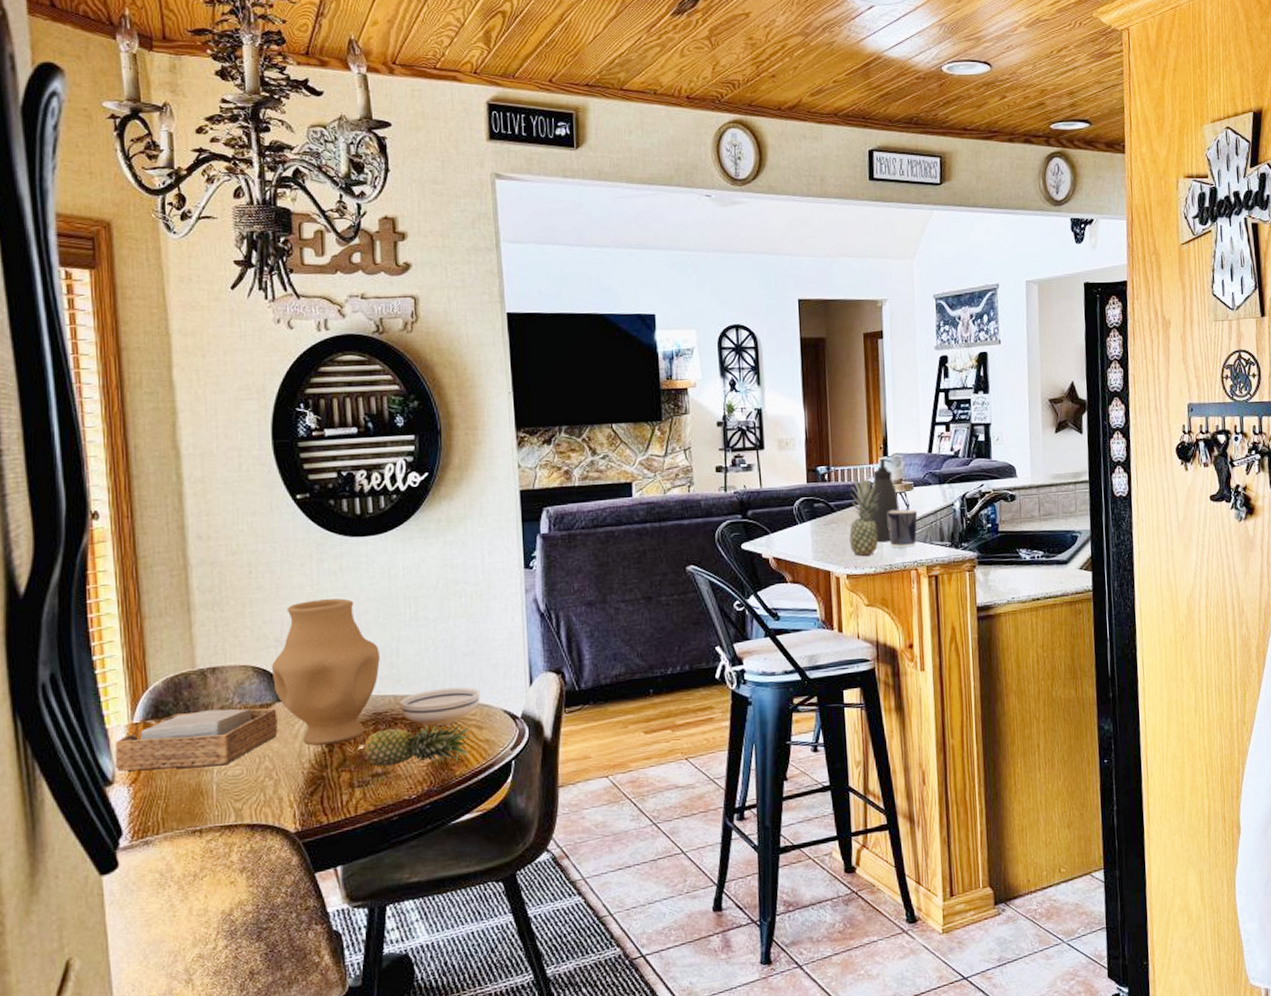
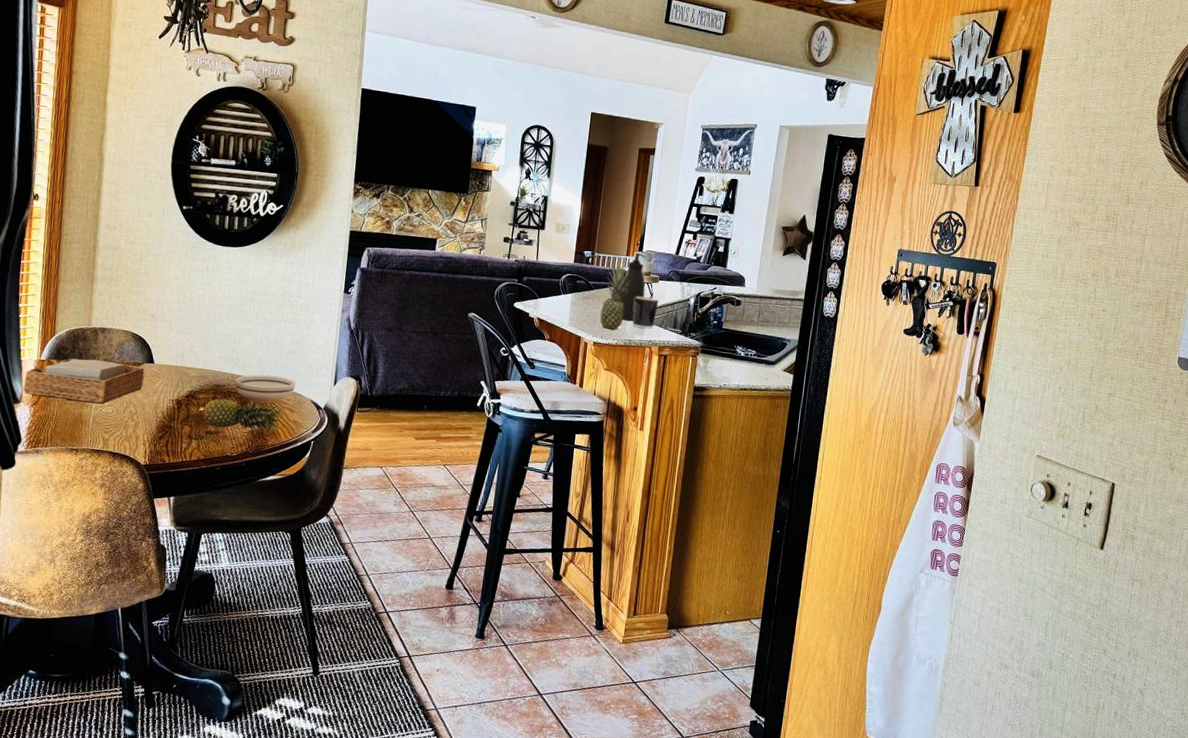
vase: present [271,598,380,746] -> none [145,289,226,403]

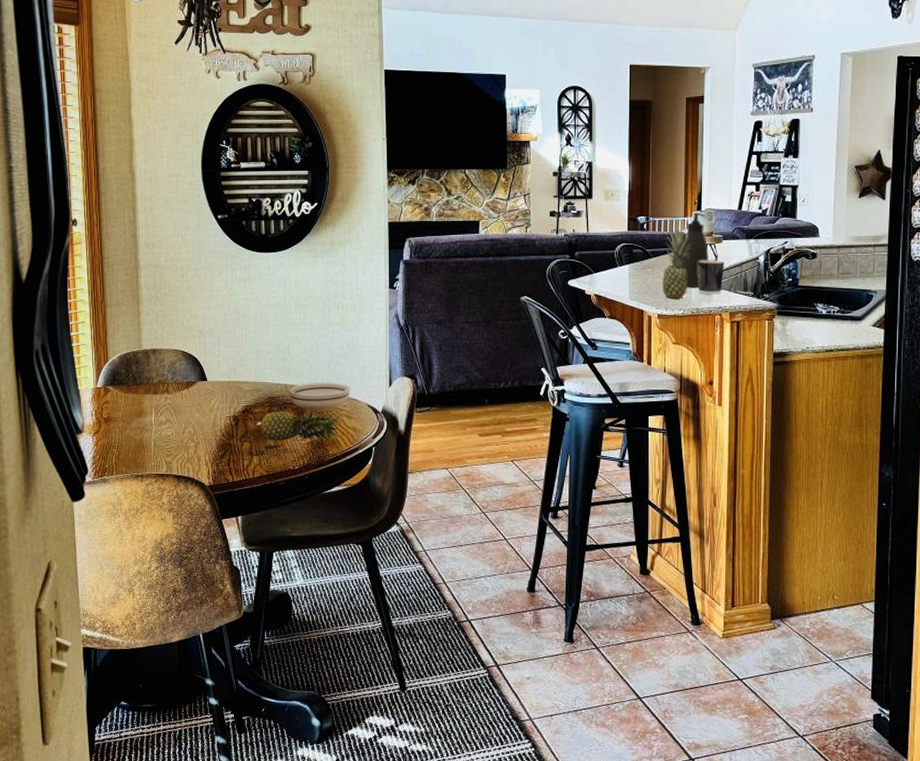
napkin holder: present [23,358,145,404] -> none [84,382,199,427]

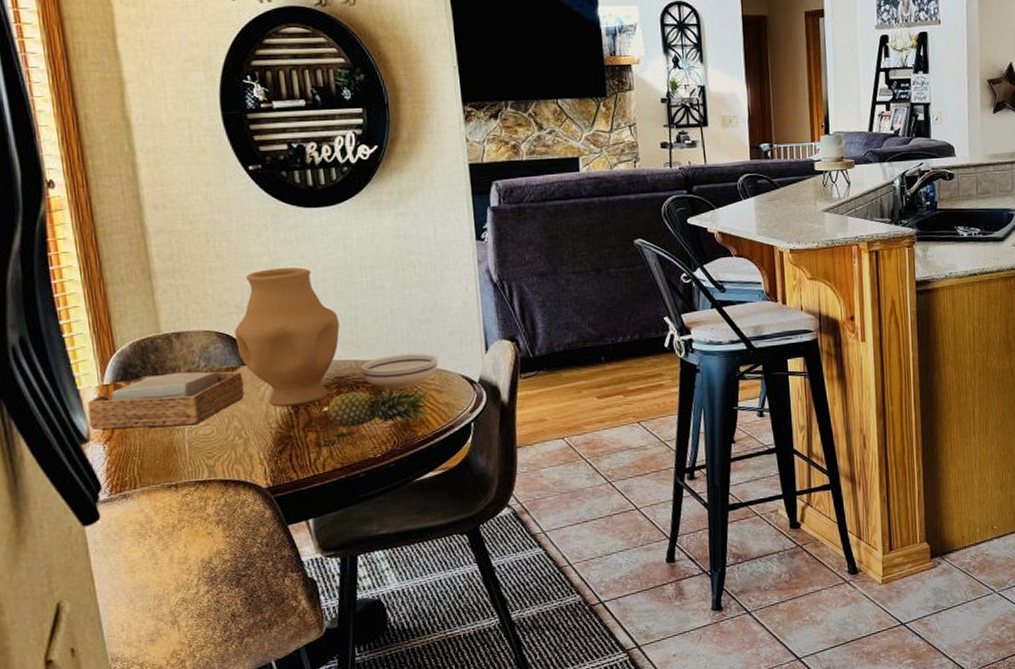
napkin holder: none [84,382,199,427] -> present [87,371,244,431]
vase: none [195,302,275,419] -> present [234,267,340,407]
fruit: present [662,226,692,299] -> none [792,152,822,231]
soap dispenser: present [681,212,709,287] -> none [812,136,841,218]
mug: present [698,260,725,294] -> none [829,187,859,224]

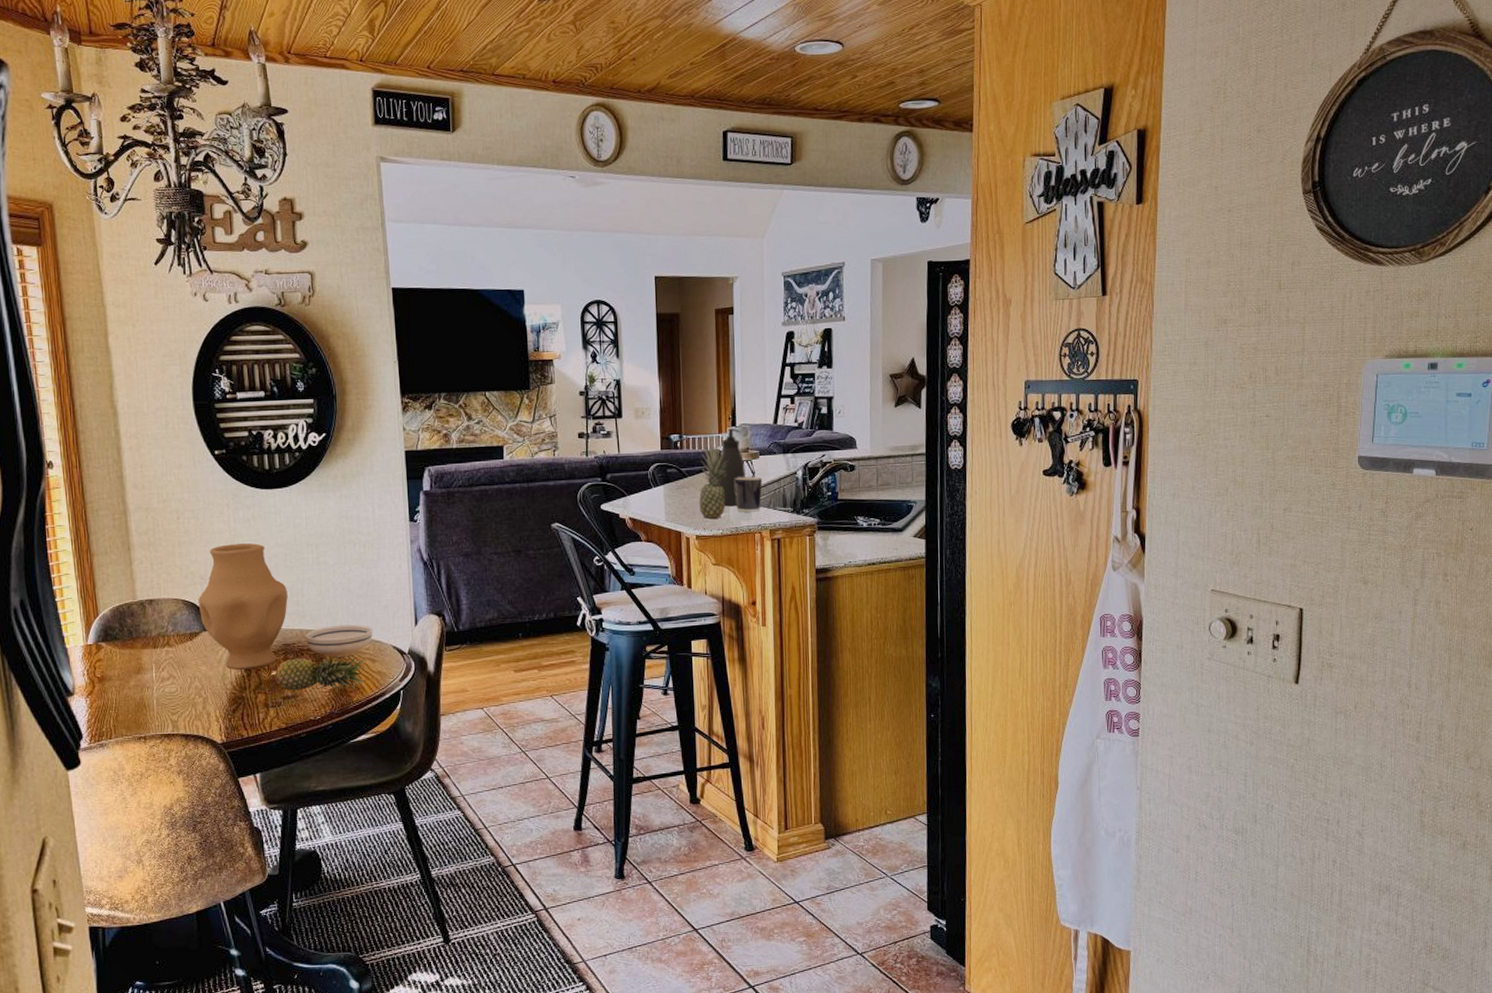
napkin holder: present [87,371,244,431] -> none [73,635,205,685]
fruit: none [792,152,822,231] -> present [699,443,728,519]
soap dispenser: none [812,136,841,218] -> present [718,428,746,506]
mug: none [829,187,859,224] -> present [735,477,763,512]

